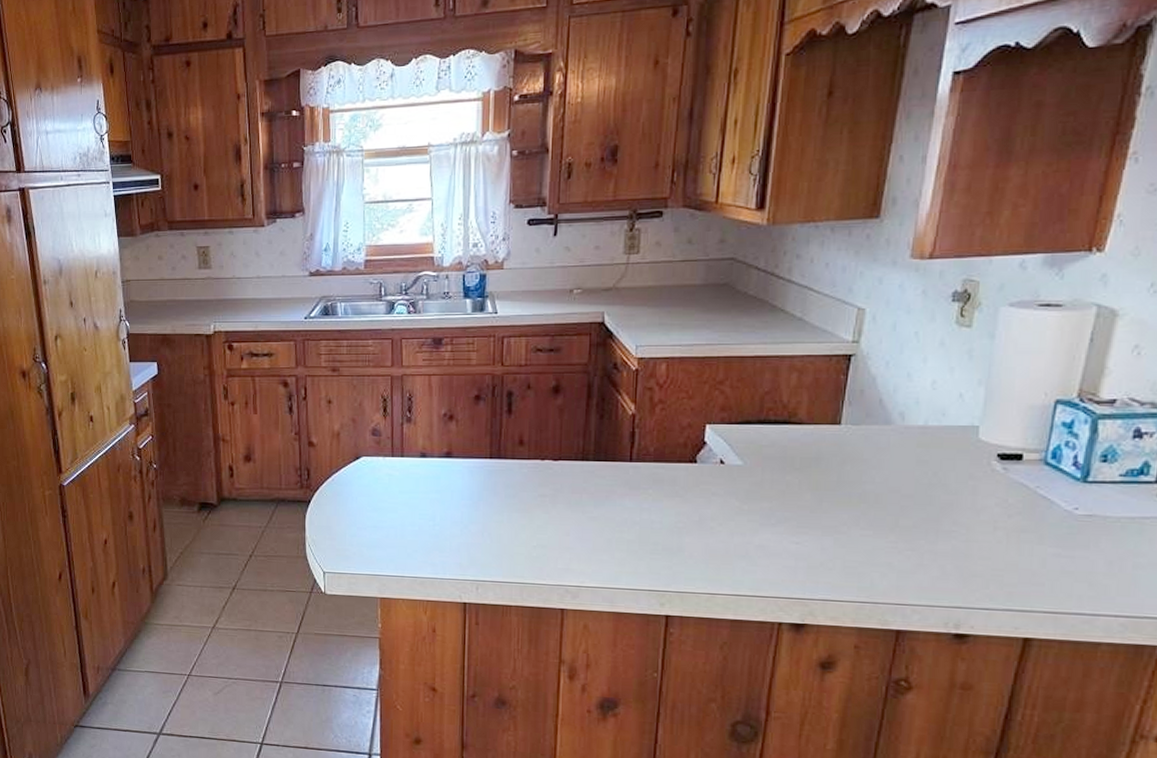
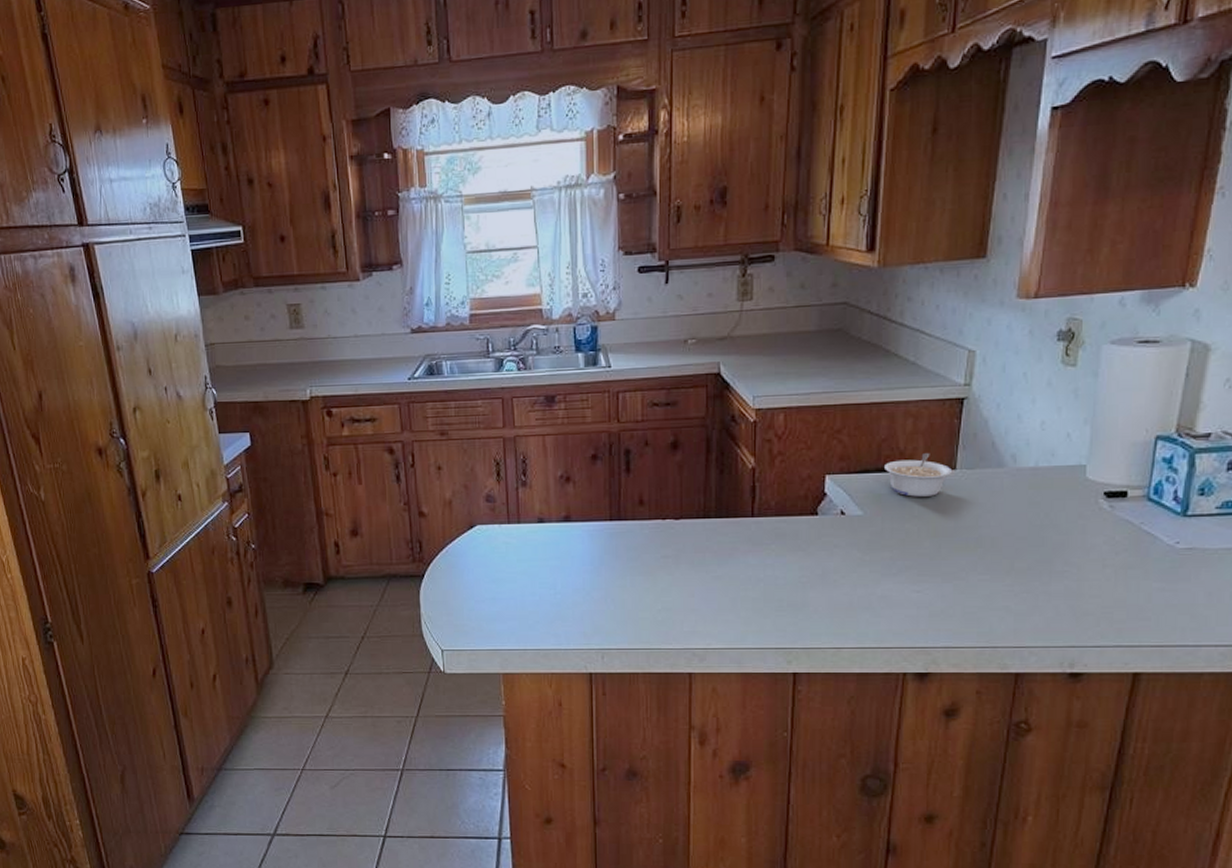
legume: none [765,407,838,450] -> present [883,453,953,497]

